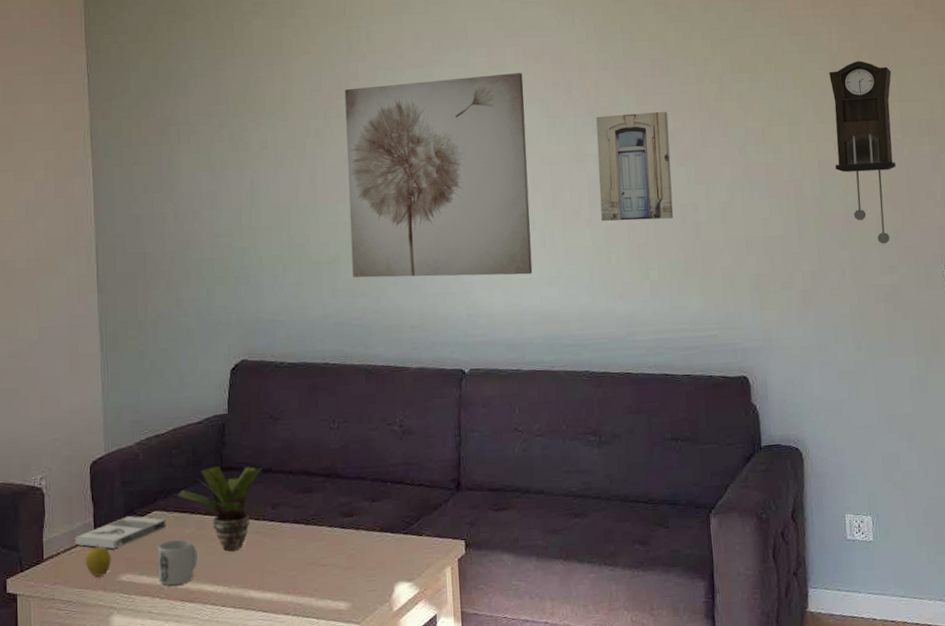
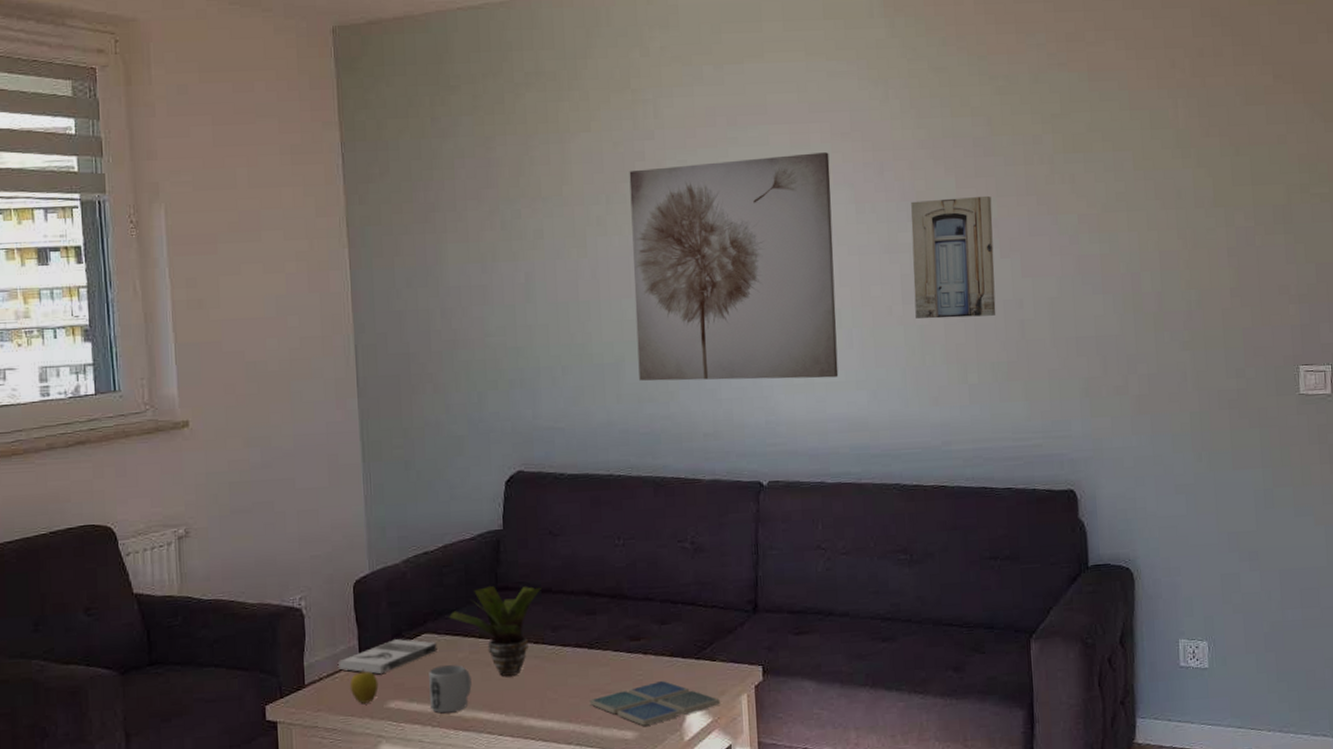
drink coaster: none [305,554,426,597] -> present [589,680,720,726]
pendulum clock: present [829,61,896,244] -> none [1174,139,1246,345]

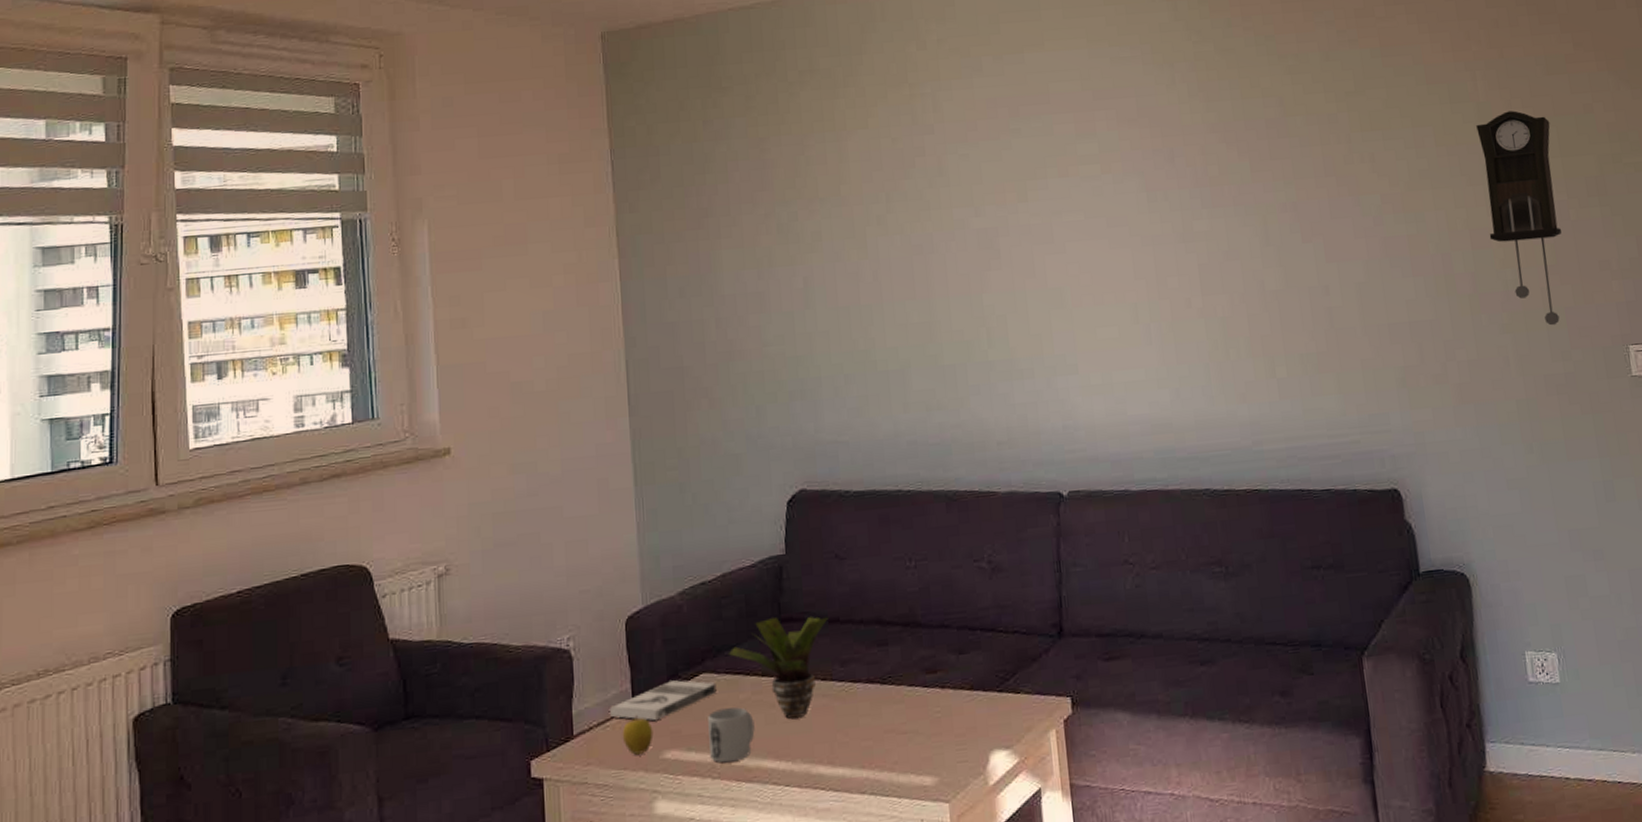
drink coaster: present [589,680,720,726] -> none [883,717,1026,770]
wall art: present [629,152,839,381] -> none [909,140,1138,388]
wall art: present [911,195,996,319] -> none [1204,178,1302,310]
pendulum clock: none [1174,139,1246,345] -> present [1476,110,1562,326]

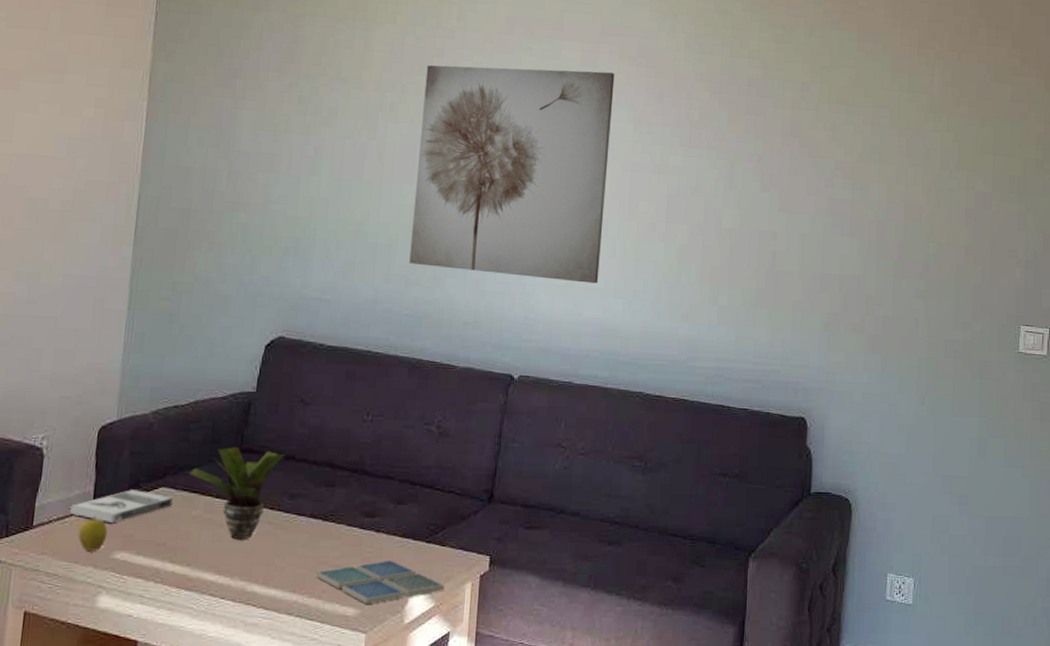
mug: present [708,707,755,763] -> none [156,521,202,570]
drink coaster: none [883,717,1026,770] -> present [315,560,444,604]
wall art: none [909,140,1138,388] -> present [409,65,615,284]
pendulum clock: present [1476,110,1562,326] -> none [921,107,989,298]

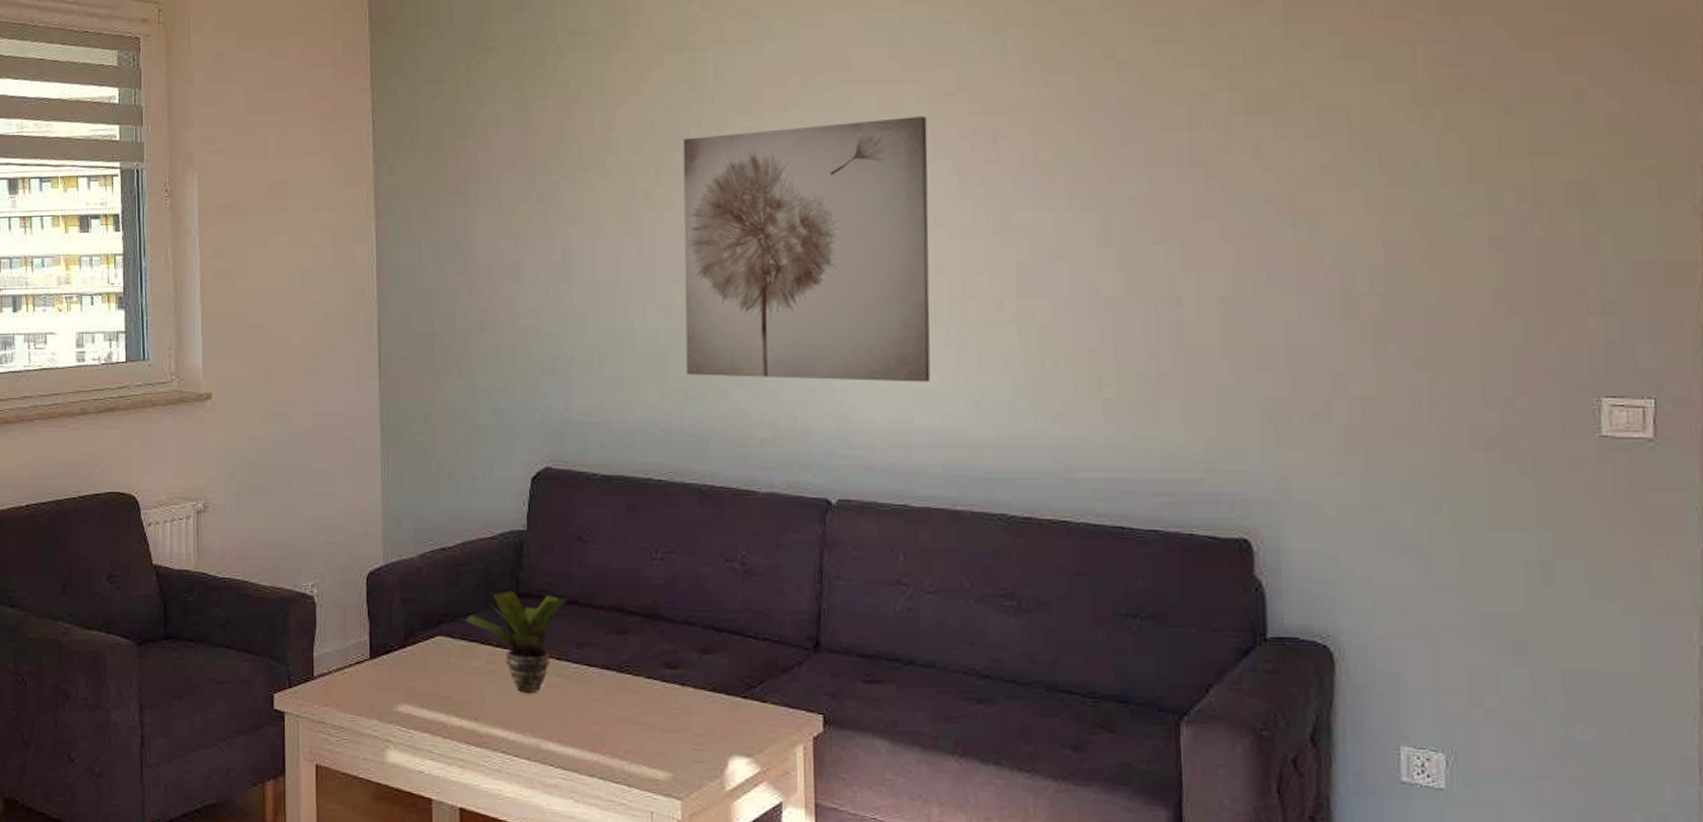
book: present [70,490,173,522] -> none [349,639,451,674]
apple: present [77,515,108,551] -> none [359,665,388,704]
drink coaster: present [315,560,444,604] -> none [616,717,770,767]

